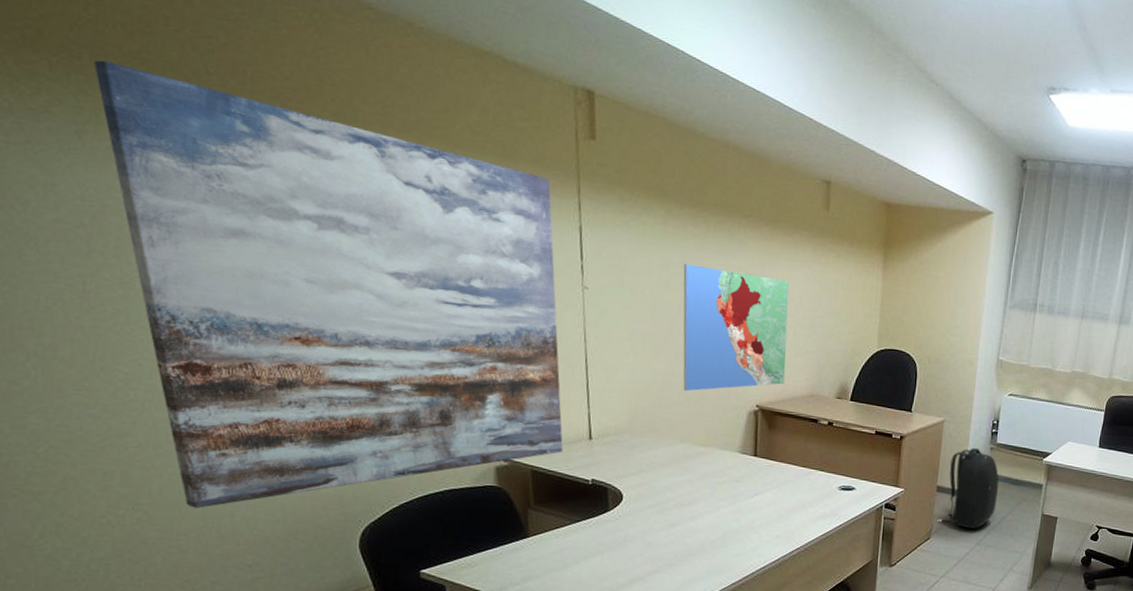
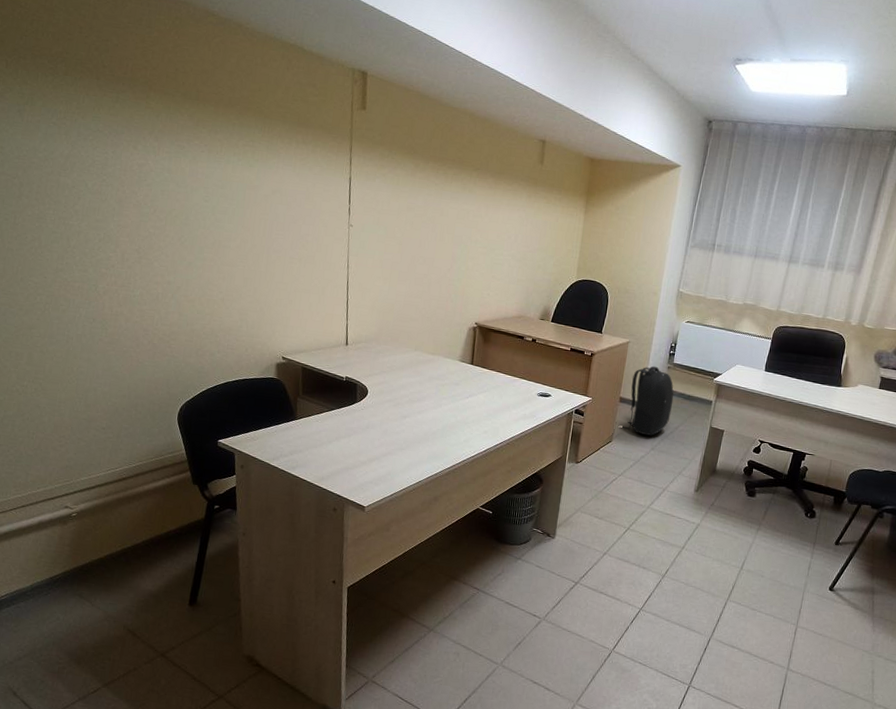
wall art: present [94,60,563,508] -> none [33,59,331,384]
map: present [683,263,789,392] -> none [419,207,507,310]

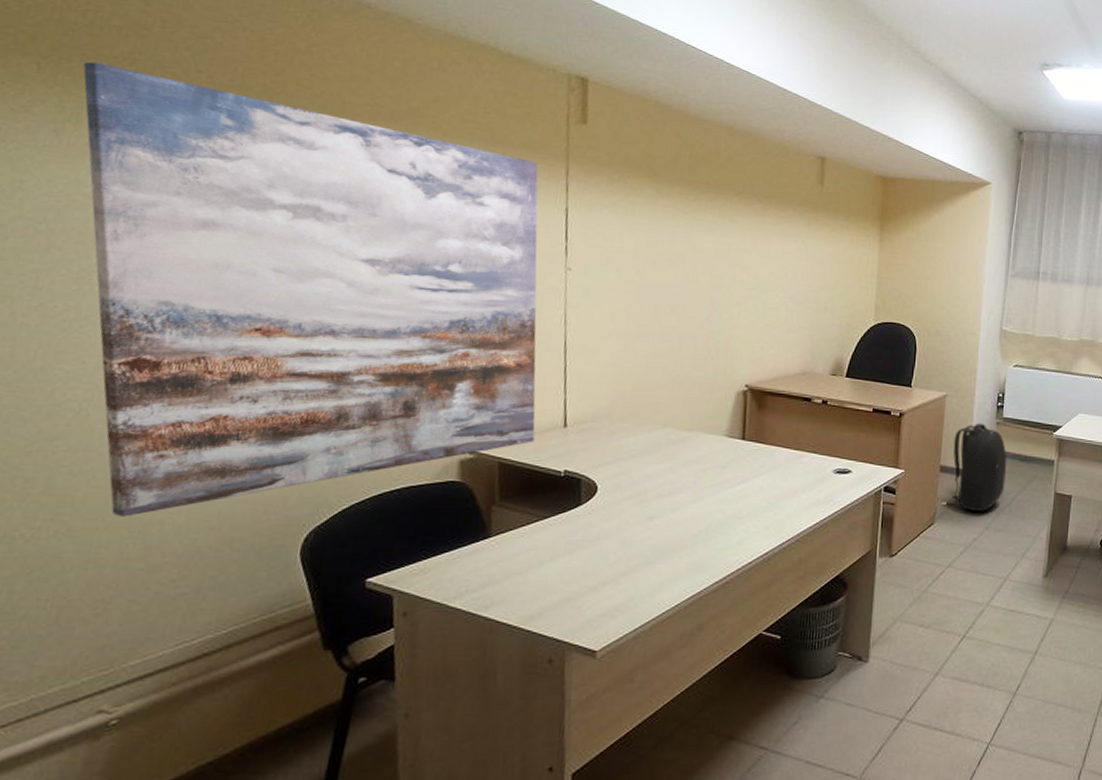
wall art: none [33,59,331,384] -> present [83,61,539,517]

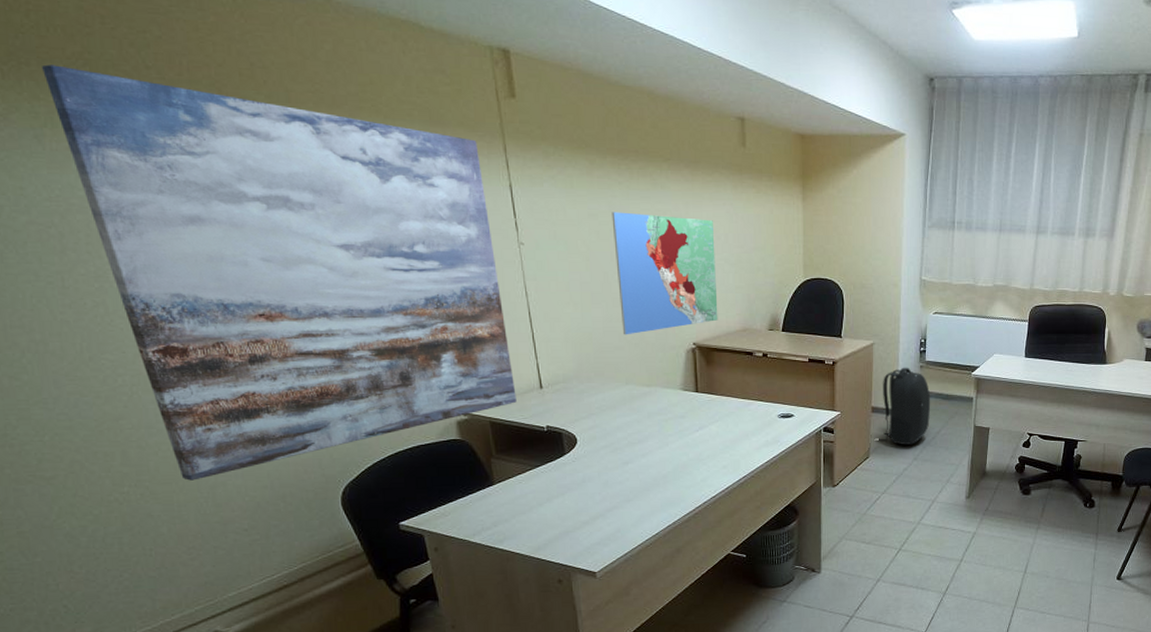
map: none [667,242,782,373] -> present [611,212,718,335]

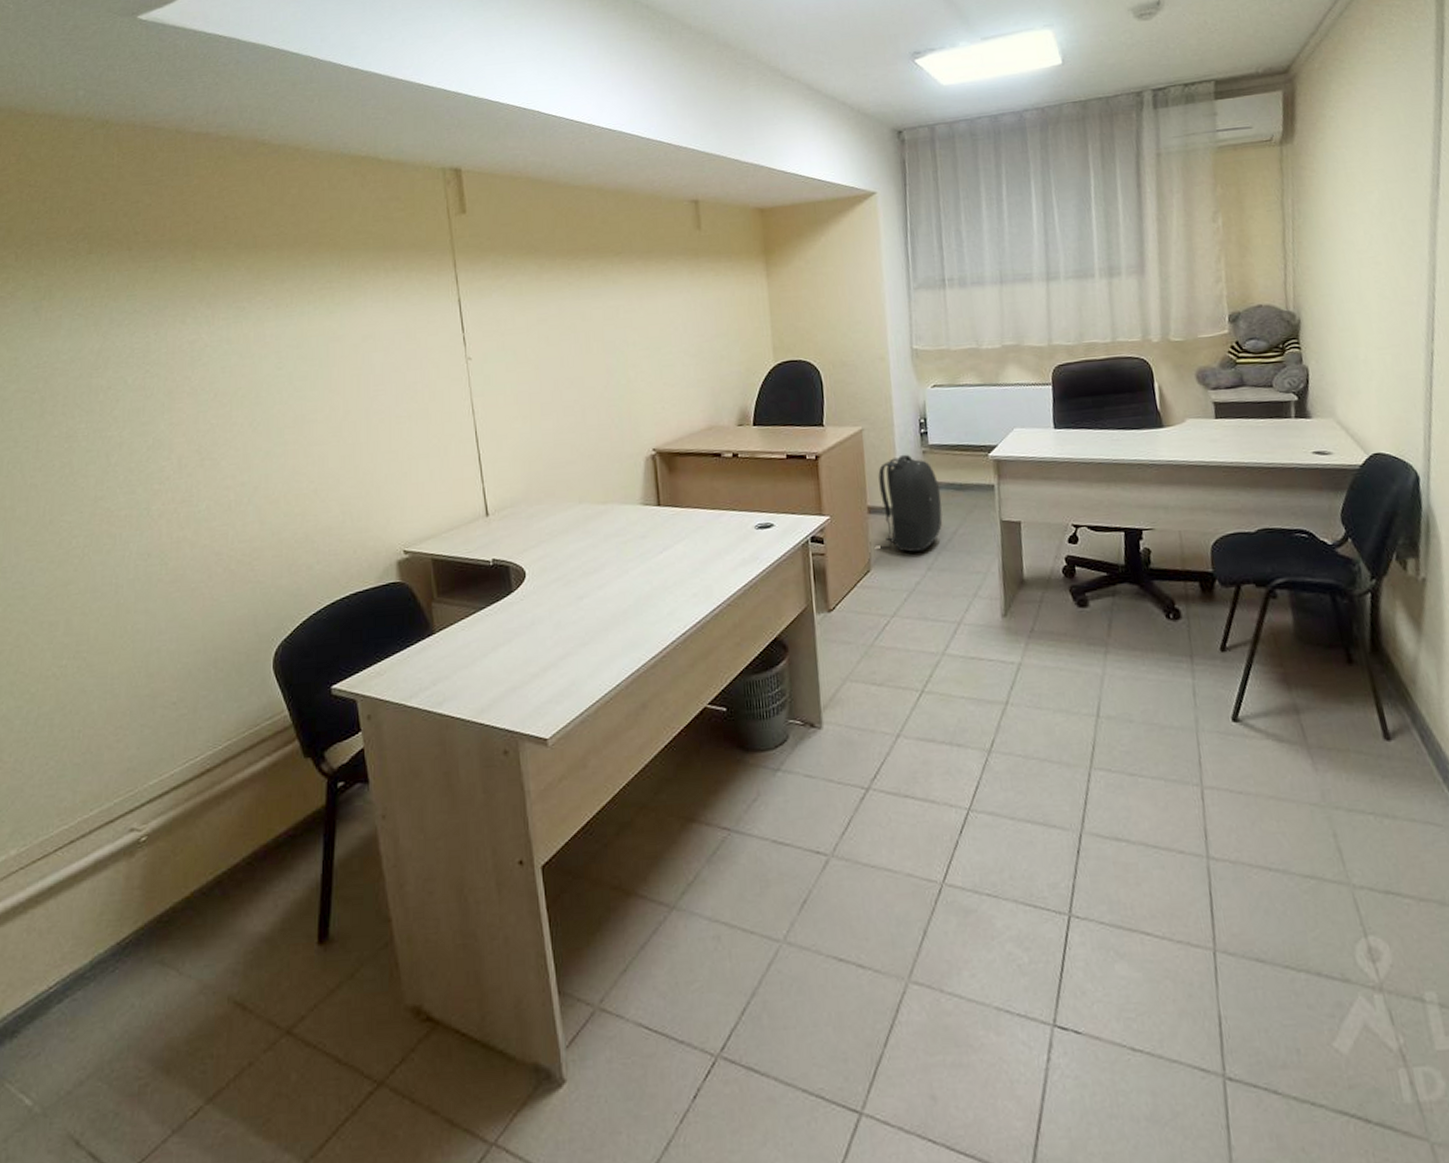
wall art: present [42,64,517,481] -> none [49,242,461,649]
map: present [611,212,718,335] -> none [561,310,680,447]

